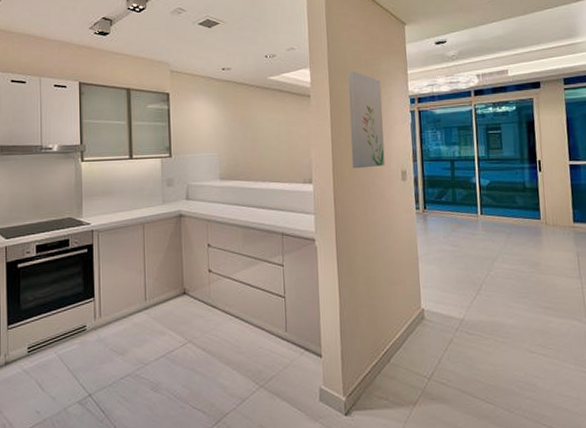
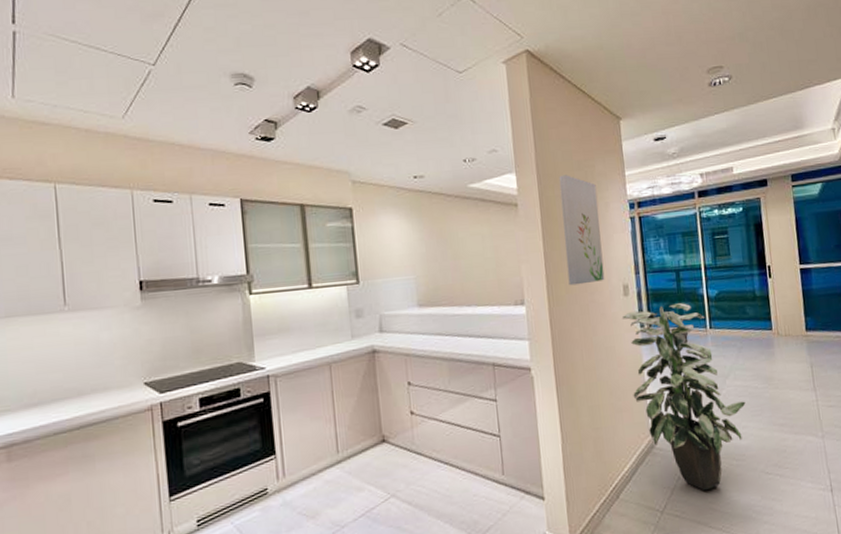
indoor plant: none [399,190,513,363] -> present [621,303,746,491]

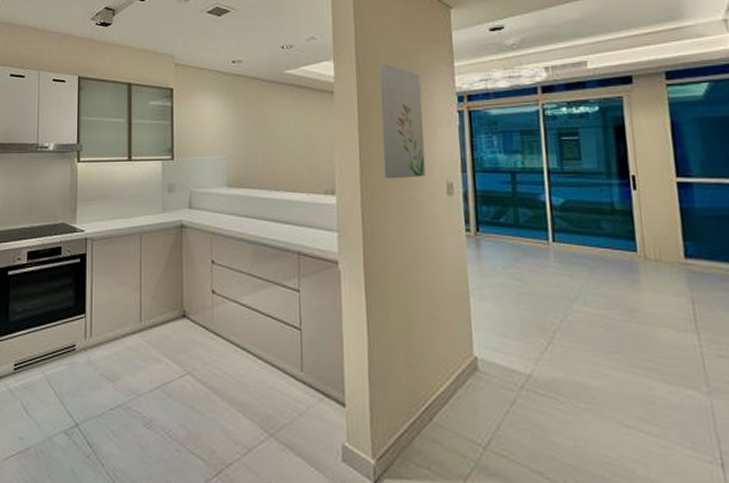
indoor plant: present [621,303,746,491] -> none [444,209,599,433]

